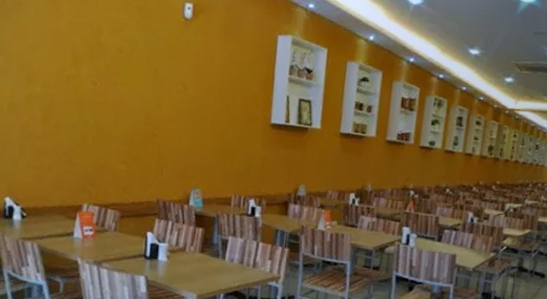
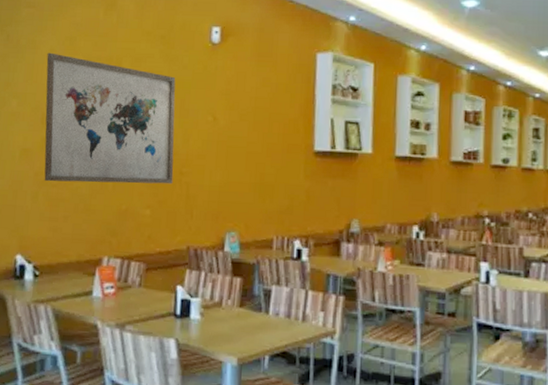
wall art: none [30,14,151,144] -> present [44,52,176,184]

